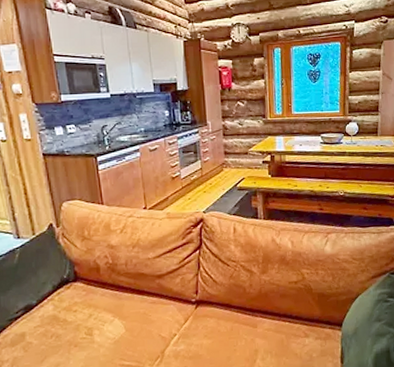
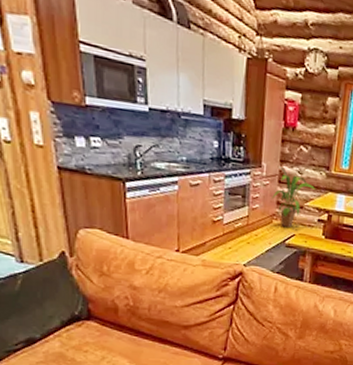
house plant: none [219,121,256,174] -> present [272,165,316,228]

